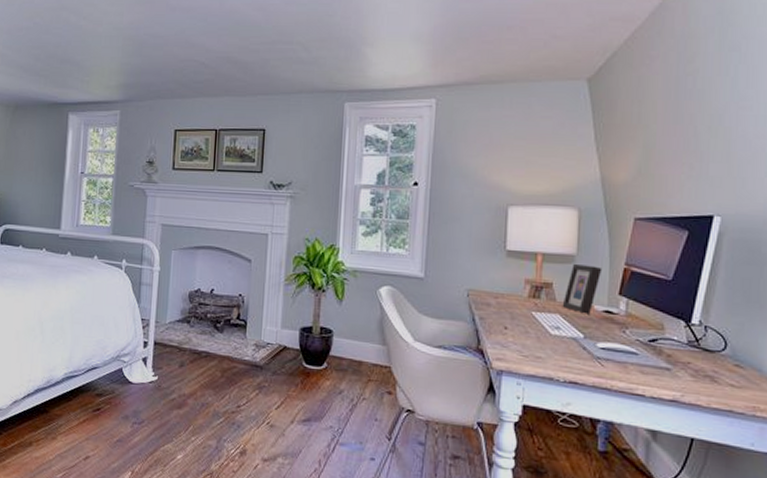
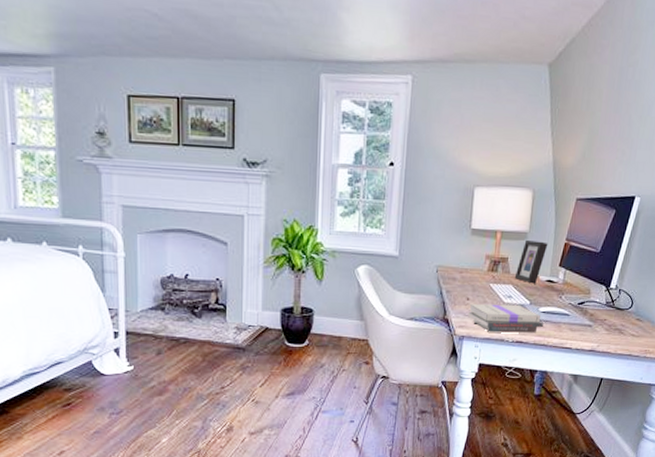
books: none [505,333,603,373] -> present [467,303,543,333]

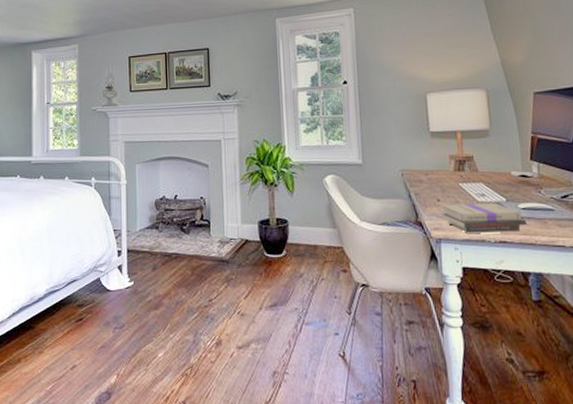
picture frame: present [514,239,548,284] -> none [483,136,514,180]

